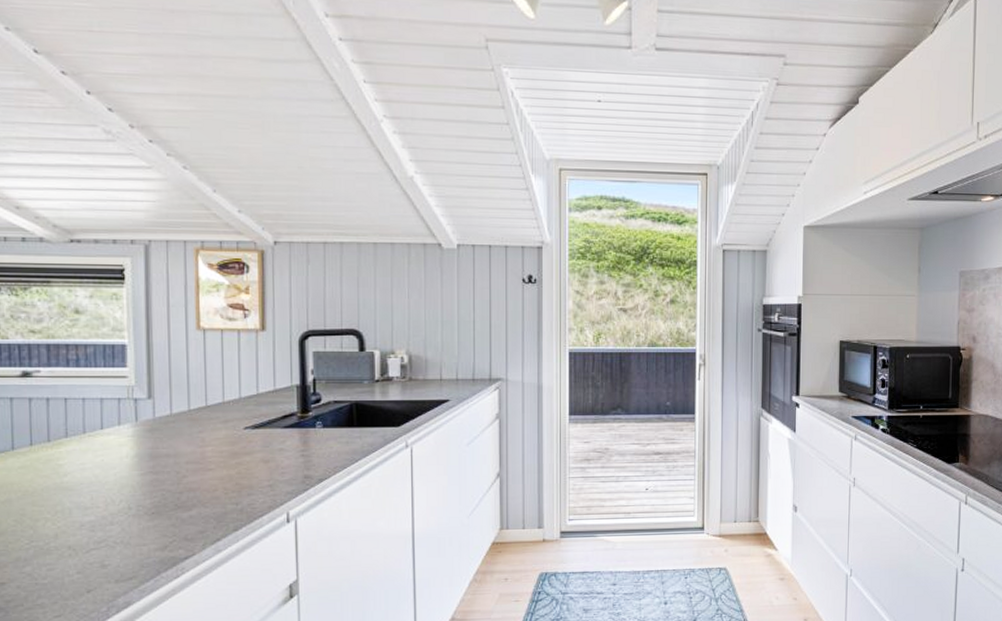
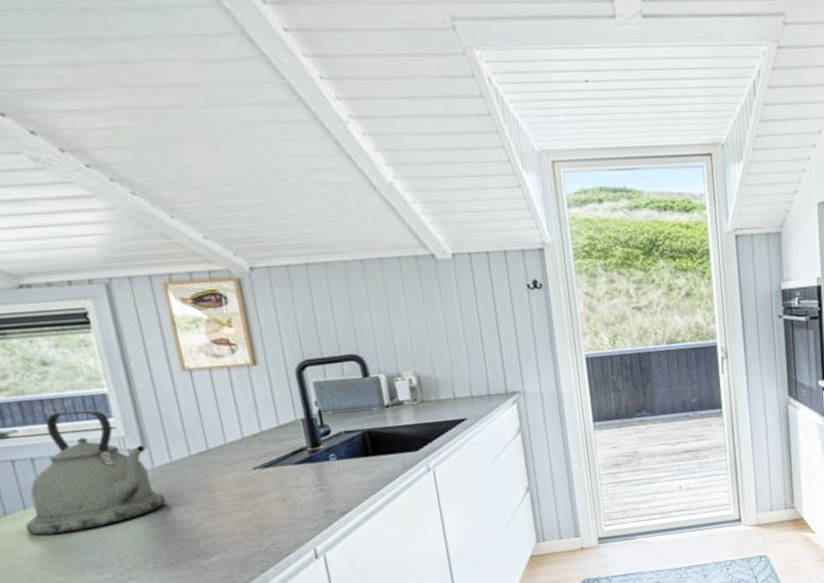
kettle: none [28,358,159,473] -> present [25,410,166,536]

